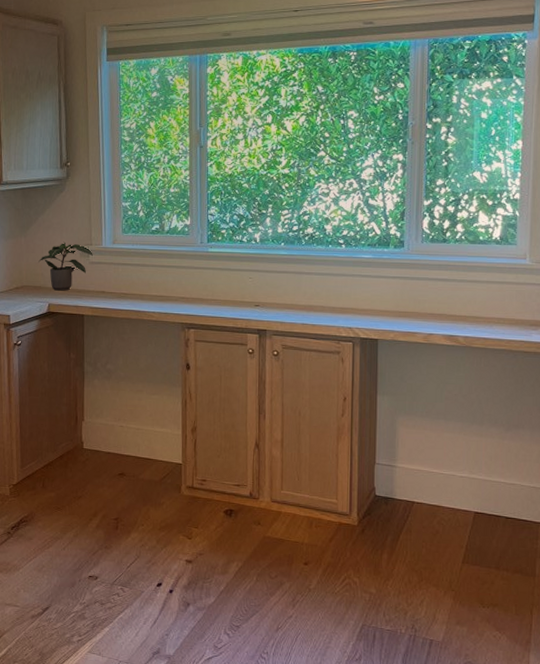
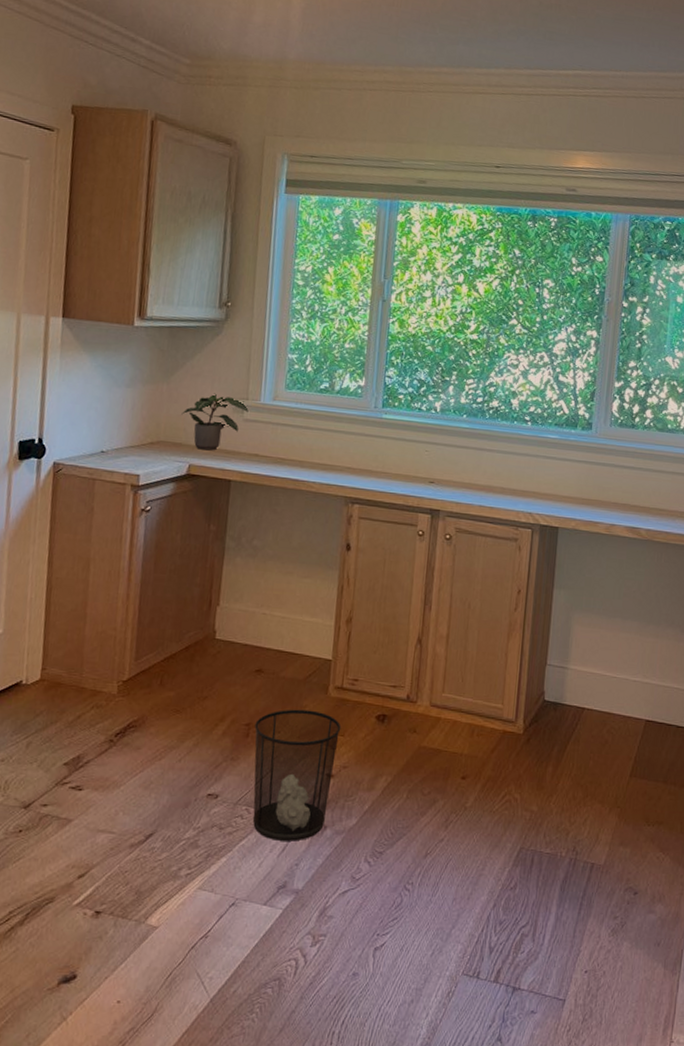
waste bin: none [122,505,195,616] -> present [252,709,342,841]

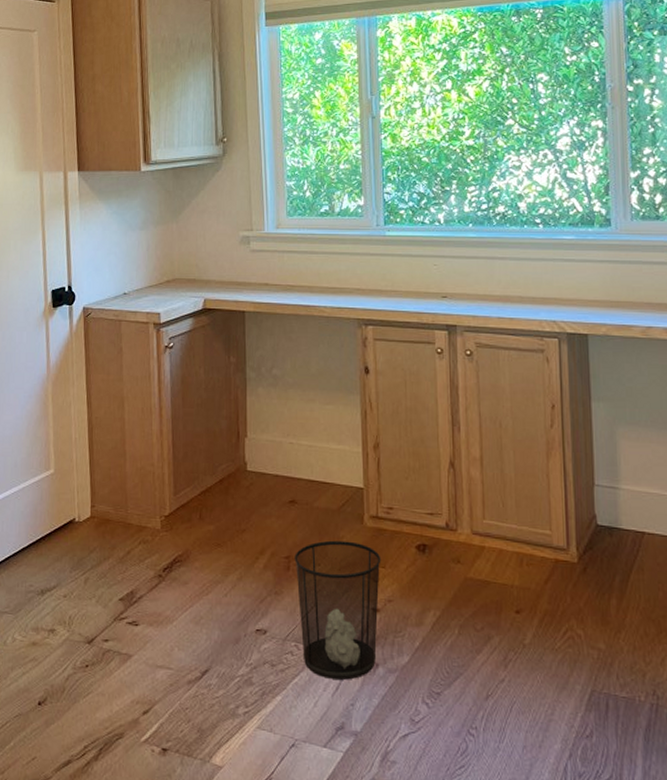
potted plant: present [181,393,249,451] -> none [192,227,254,284]

